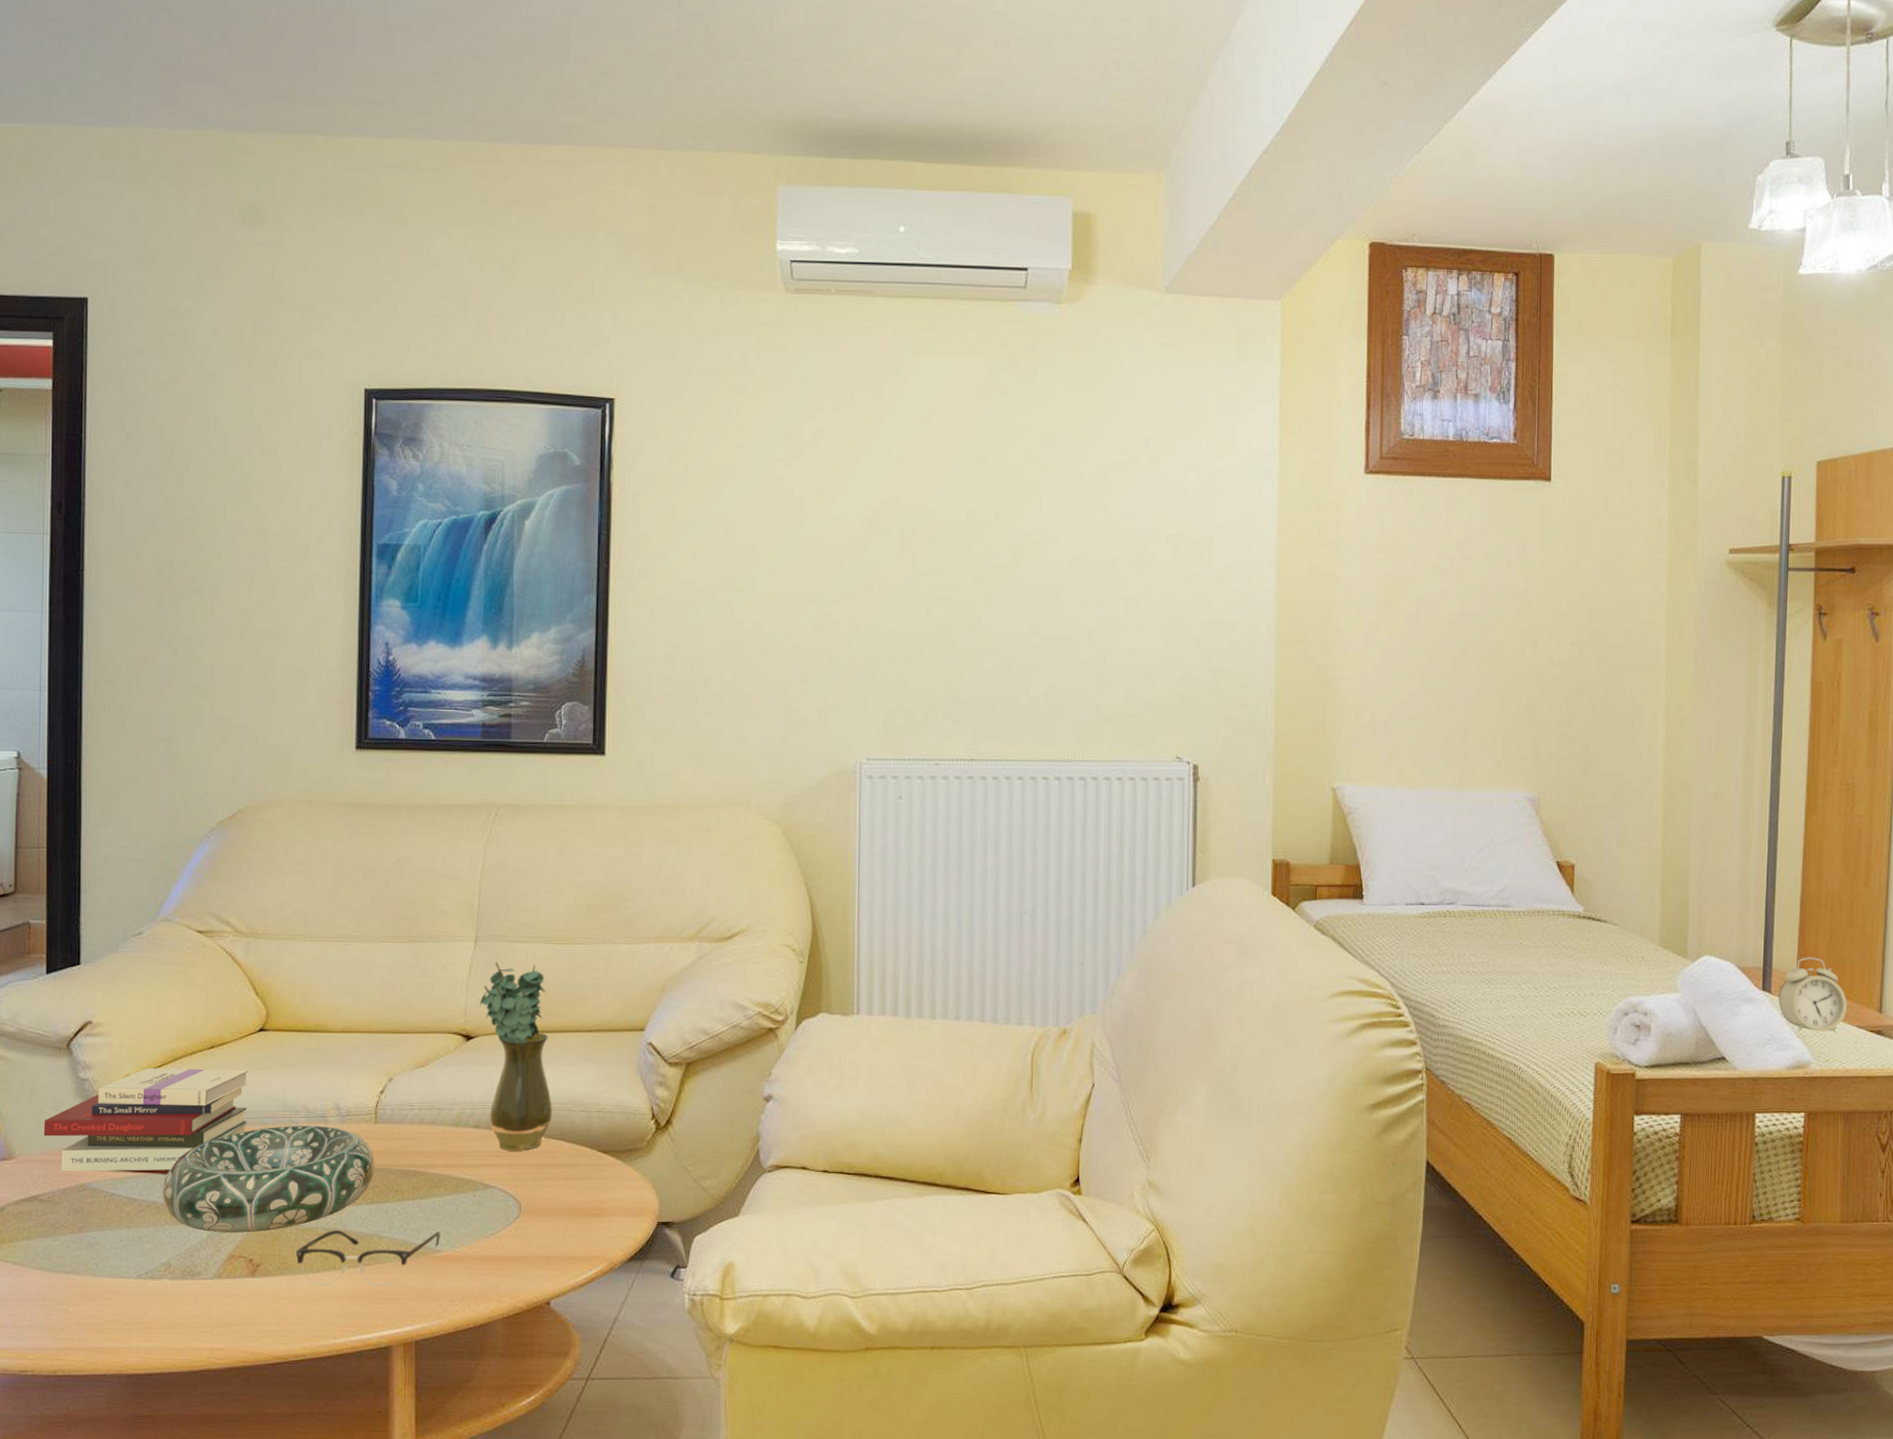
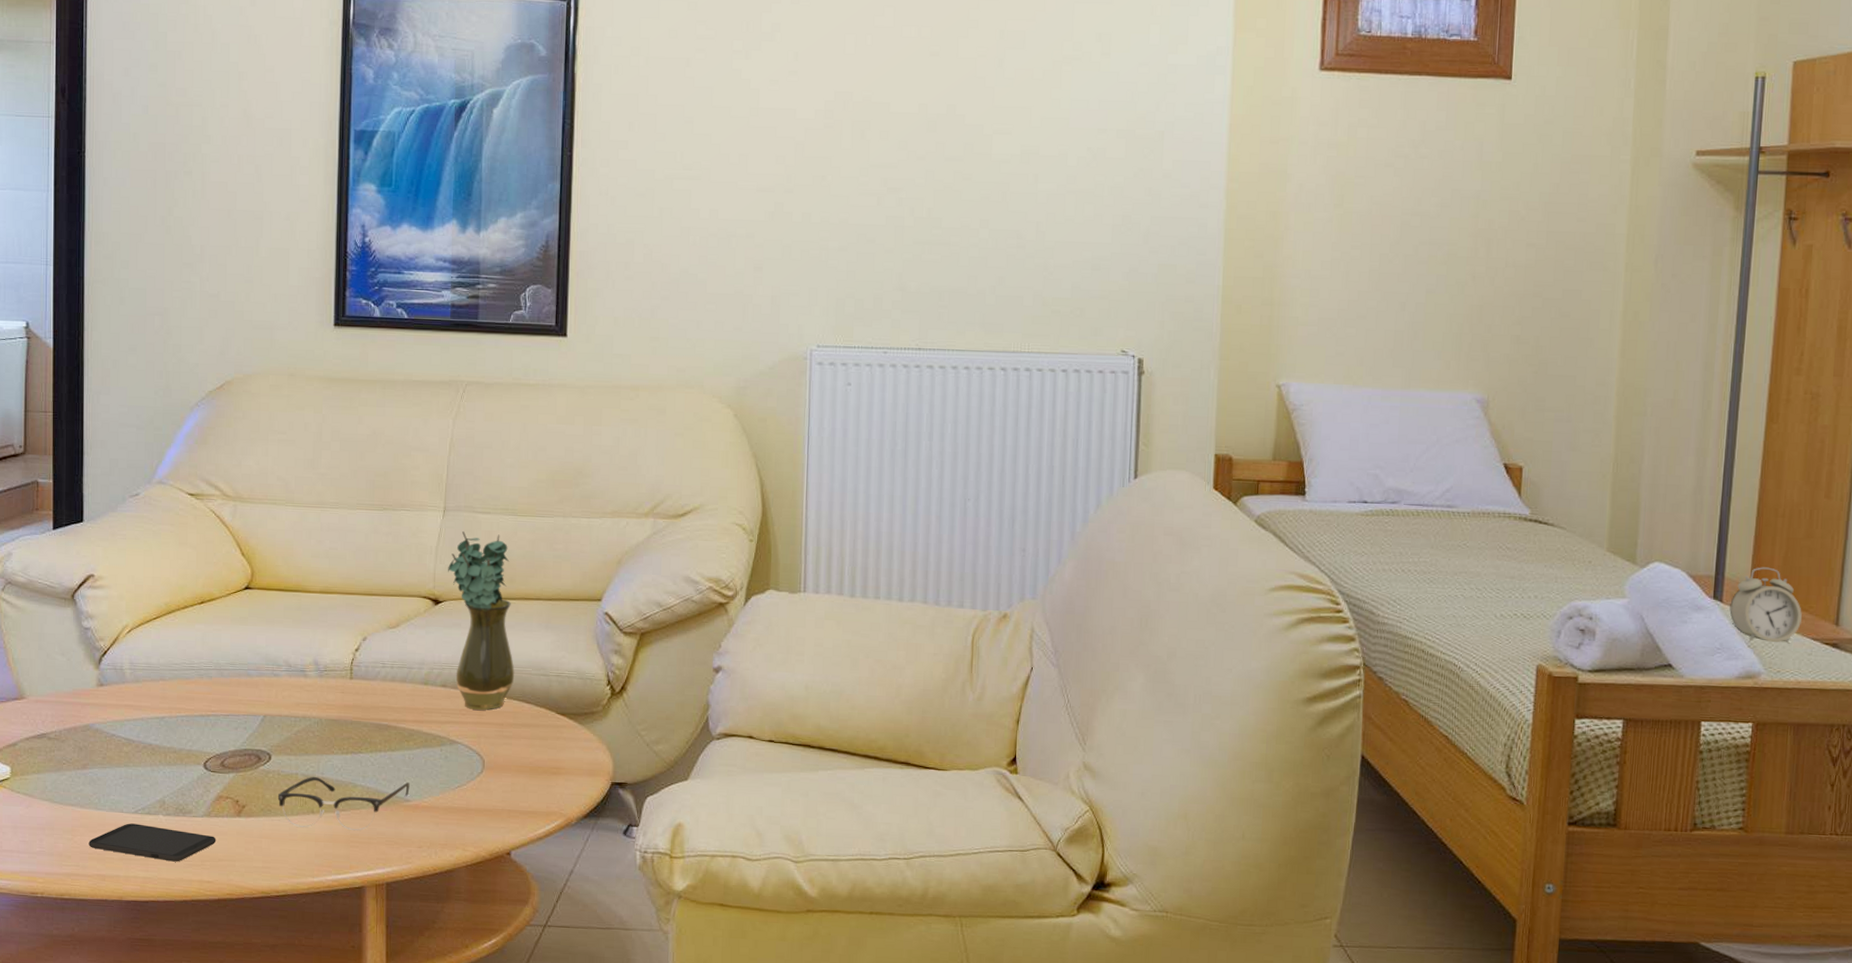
books: present [43,1068,248,1174] -> none [51,619,235,719]
mobile phone: none [85,1289,228,1329] -> present [88,823,216,862]
decorative bowl: present [163,1125,375,1233] -> none [158,678,350,776]

